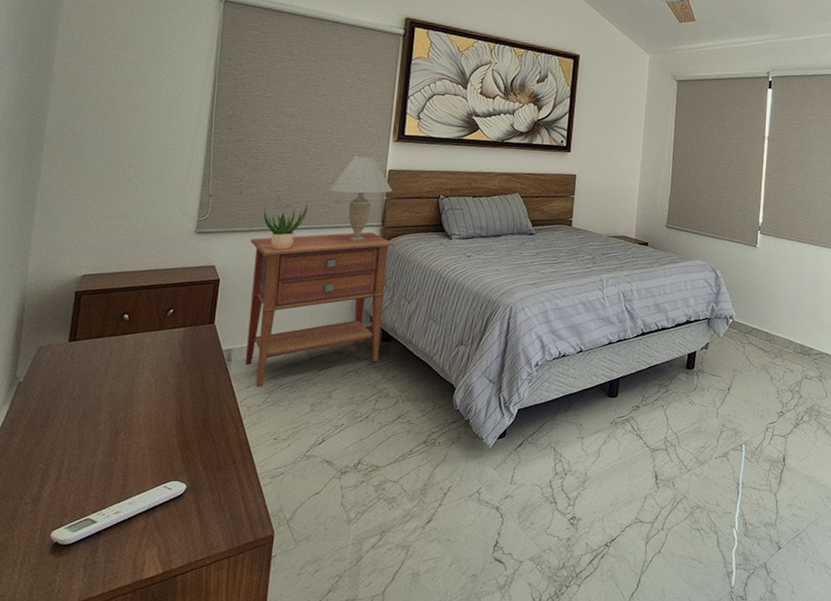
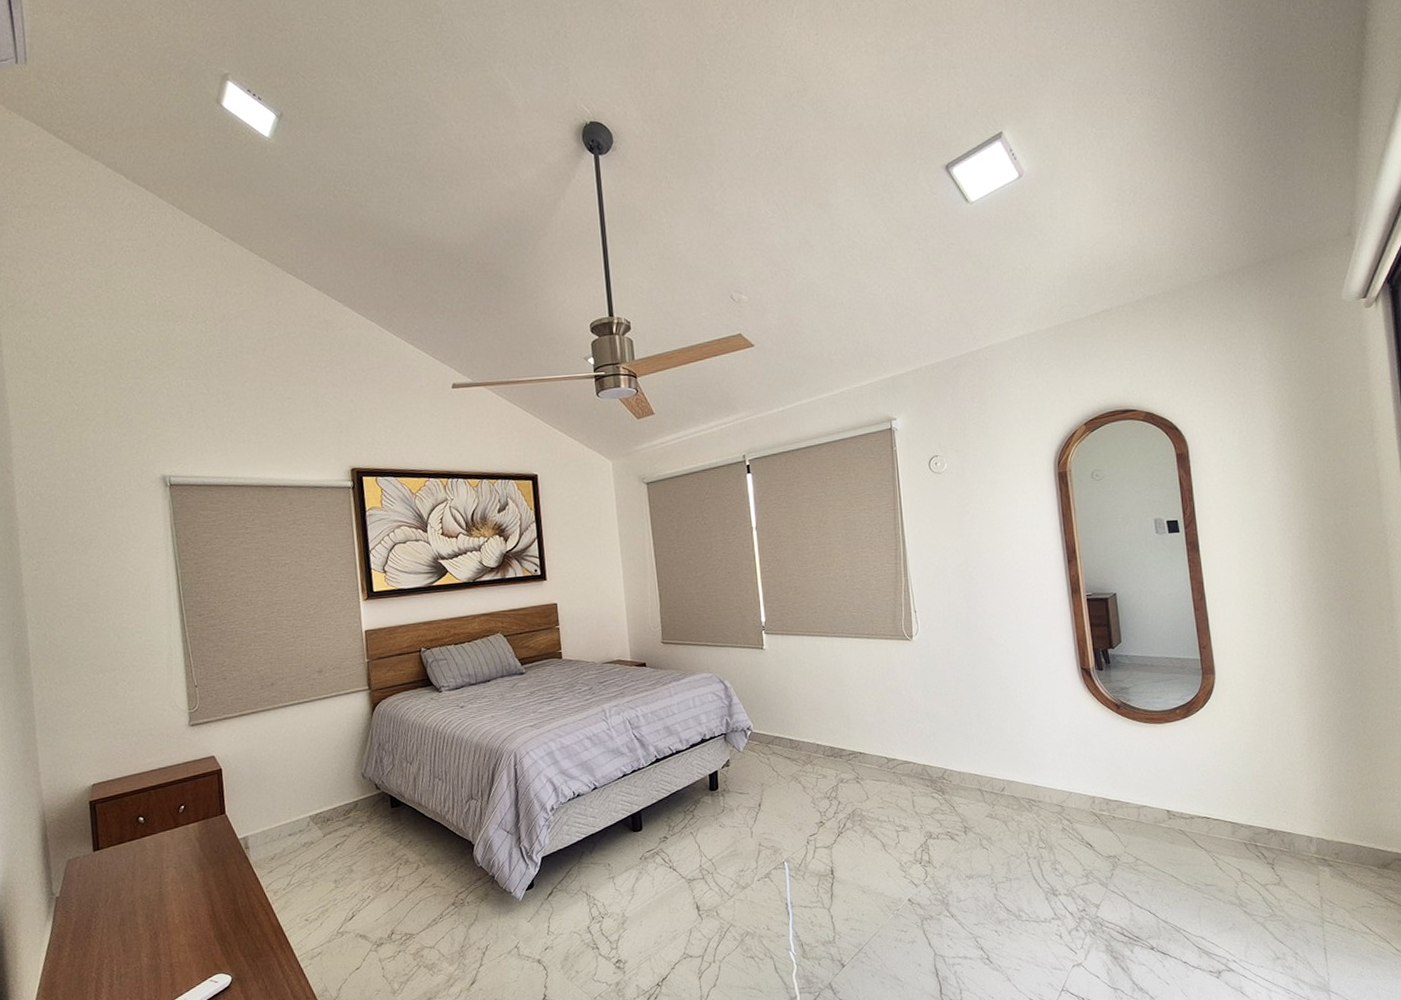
nightstand: present [244,231,394,388] -> none [243,697,391,872]
potted plant: present [263,200,308,250] -> none [250,675,293,731]
table lamp: present [329,155,392,241] -> none [309,619,372,710]

